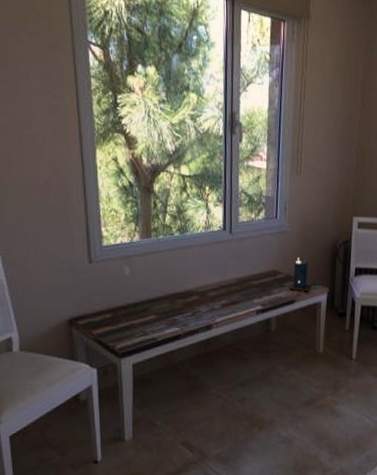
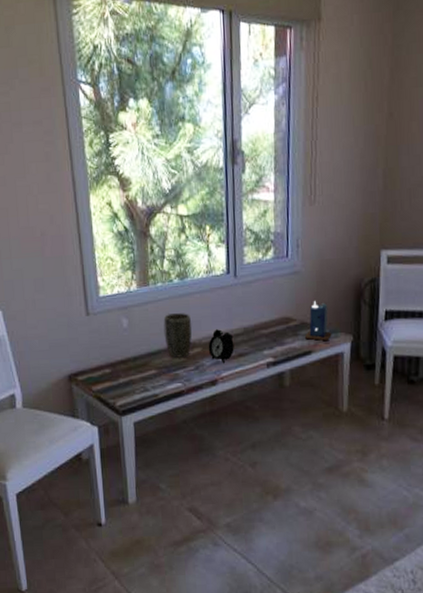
plant pot: none [164,263,191,304] -> present [163,312,192,358]
alarm clock: none [204,278,228,311] -> present [208,328,234,364]

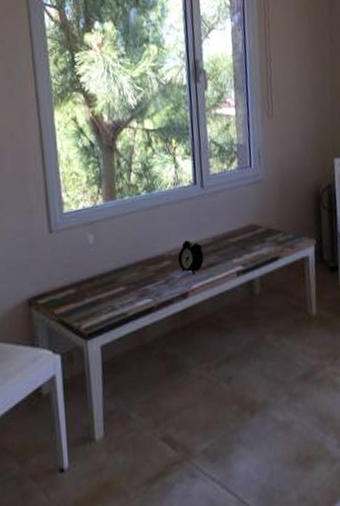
plant pot: present [163,312,192,358] -> none [131,225,161,272]
candle: present [304,301,332,341] -> none [271,208,297,247]

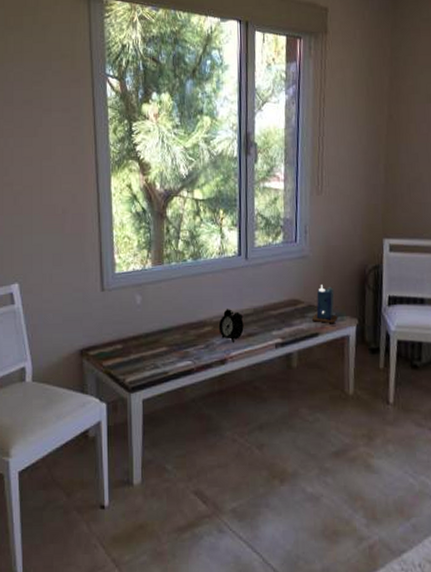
candle: none [271,208,297,247] -> present [311,285,338,324]

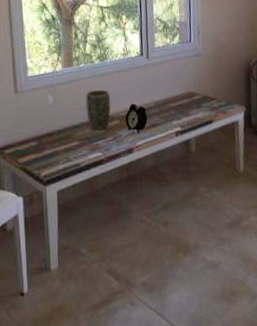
plant pot: none [176,291,204,336] -> present [85,89,111,130]
candle: present [311,285,338,324] -> none [206,78,229,112]

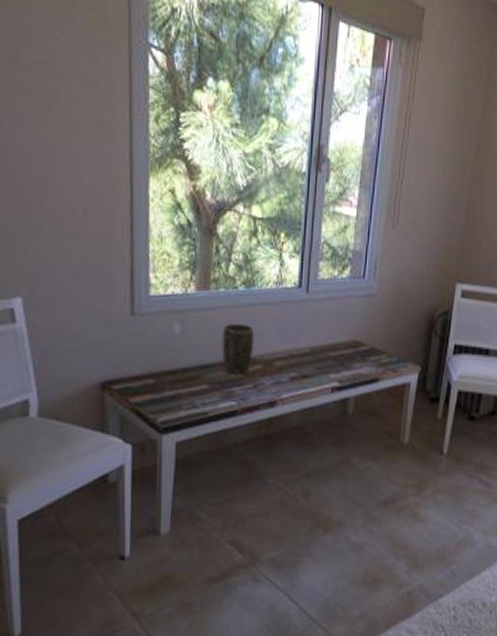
alarm clock: present [125,102,148,134] -> none [270,345,299,385]

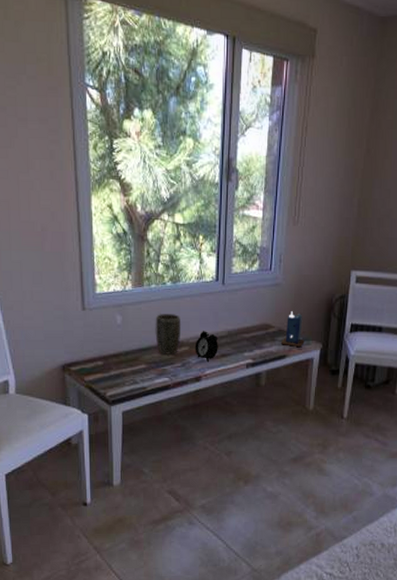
alarm clock: none [270,345,299,385] -> present [195,330,218,363]
candle: none [372,327,401,370] -> present [280,311,305,348]

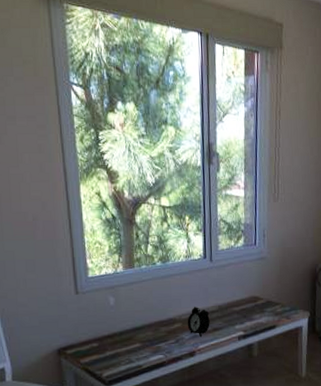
plant pot: present [155,313,181,354] -> none [147,291,173,332]
candle: present [280,311,305,348] -> none [269,283,293,317]

